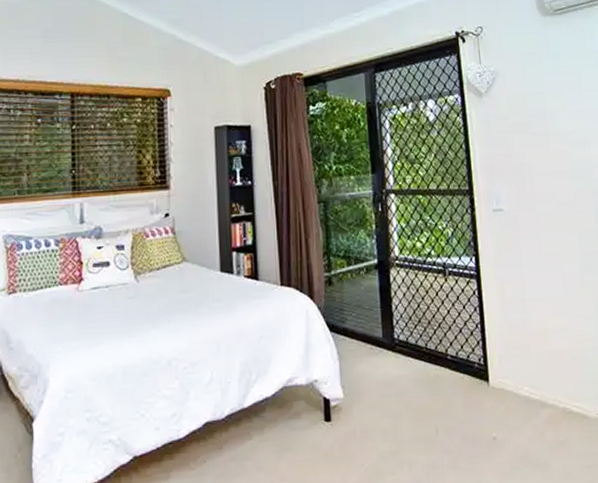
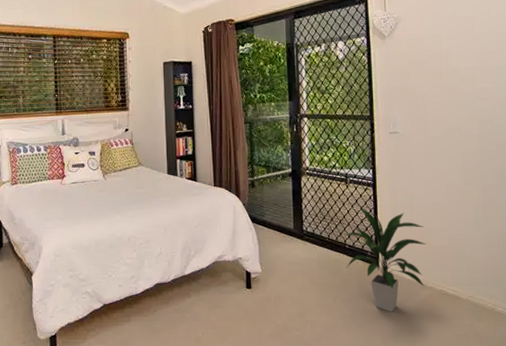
indoor plant: none [446,303,545,441] -> present [345,206,428,312]

